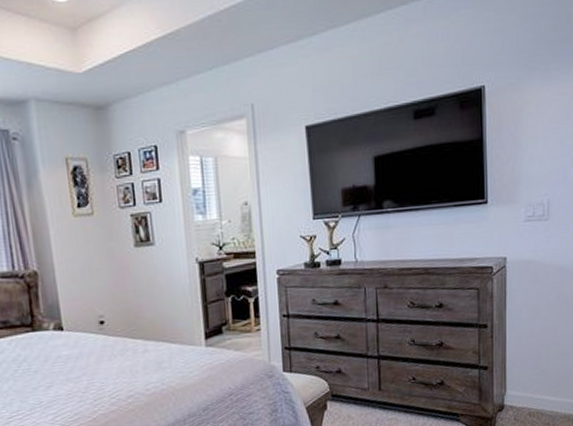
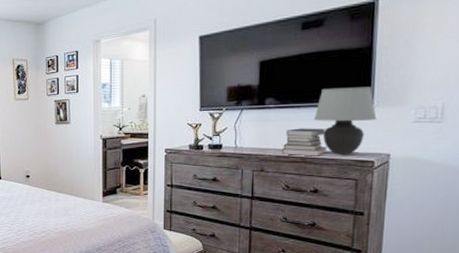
books: none [404,233,449,267] -> present [281,128,327,156]
table lamp: none [433,183,492,263] -> present [313,86,377,155]

